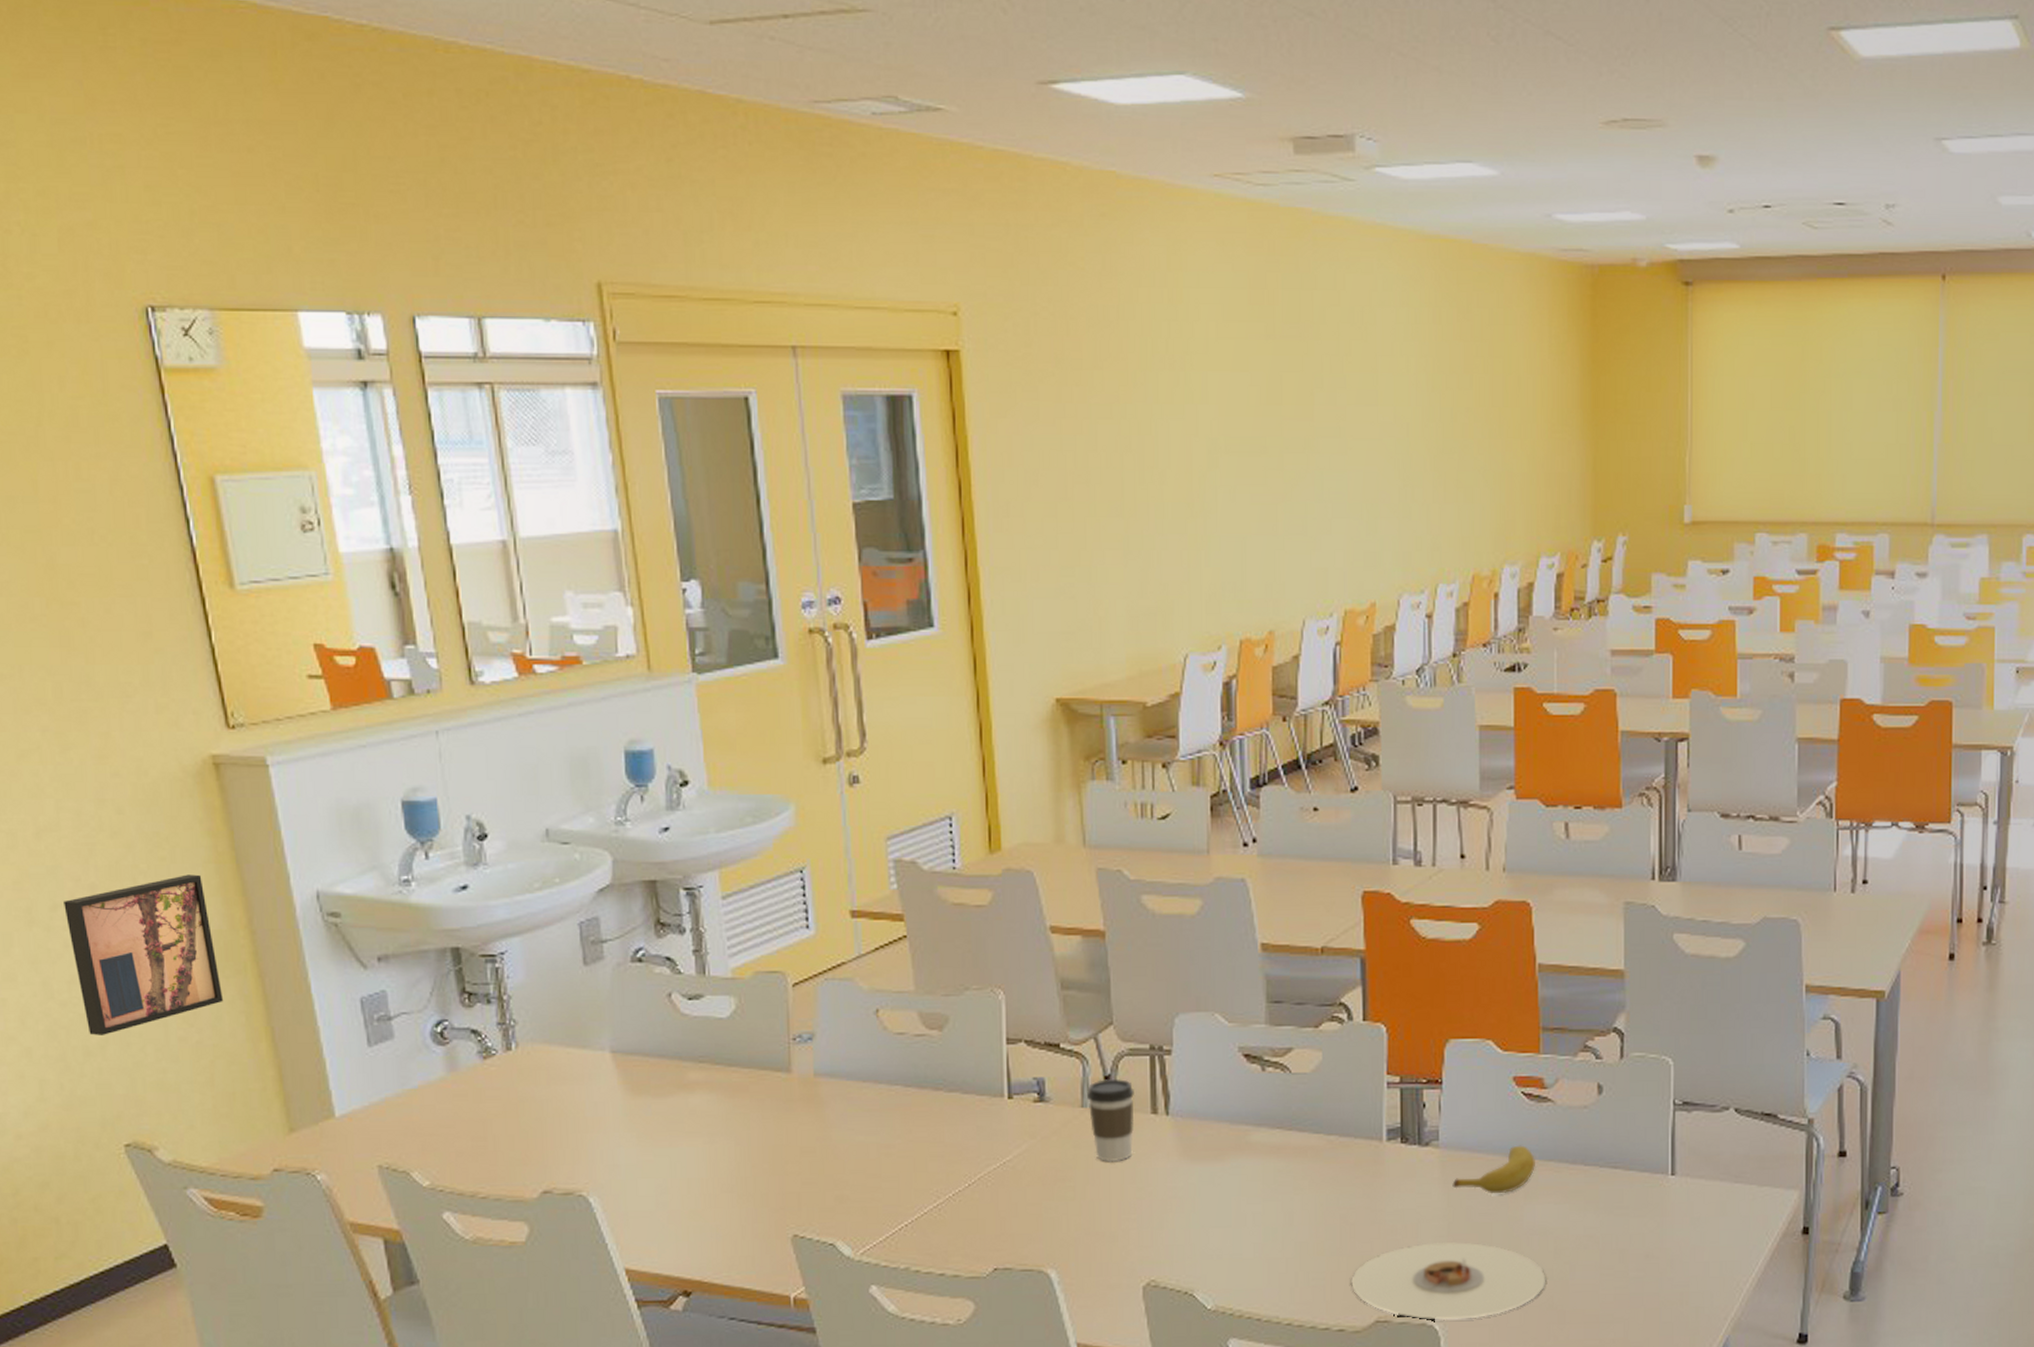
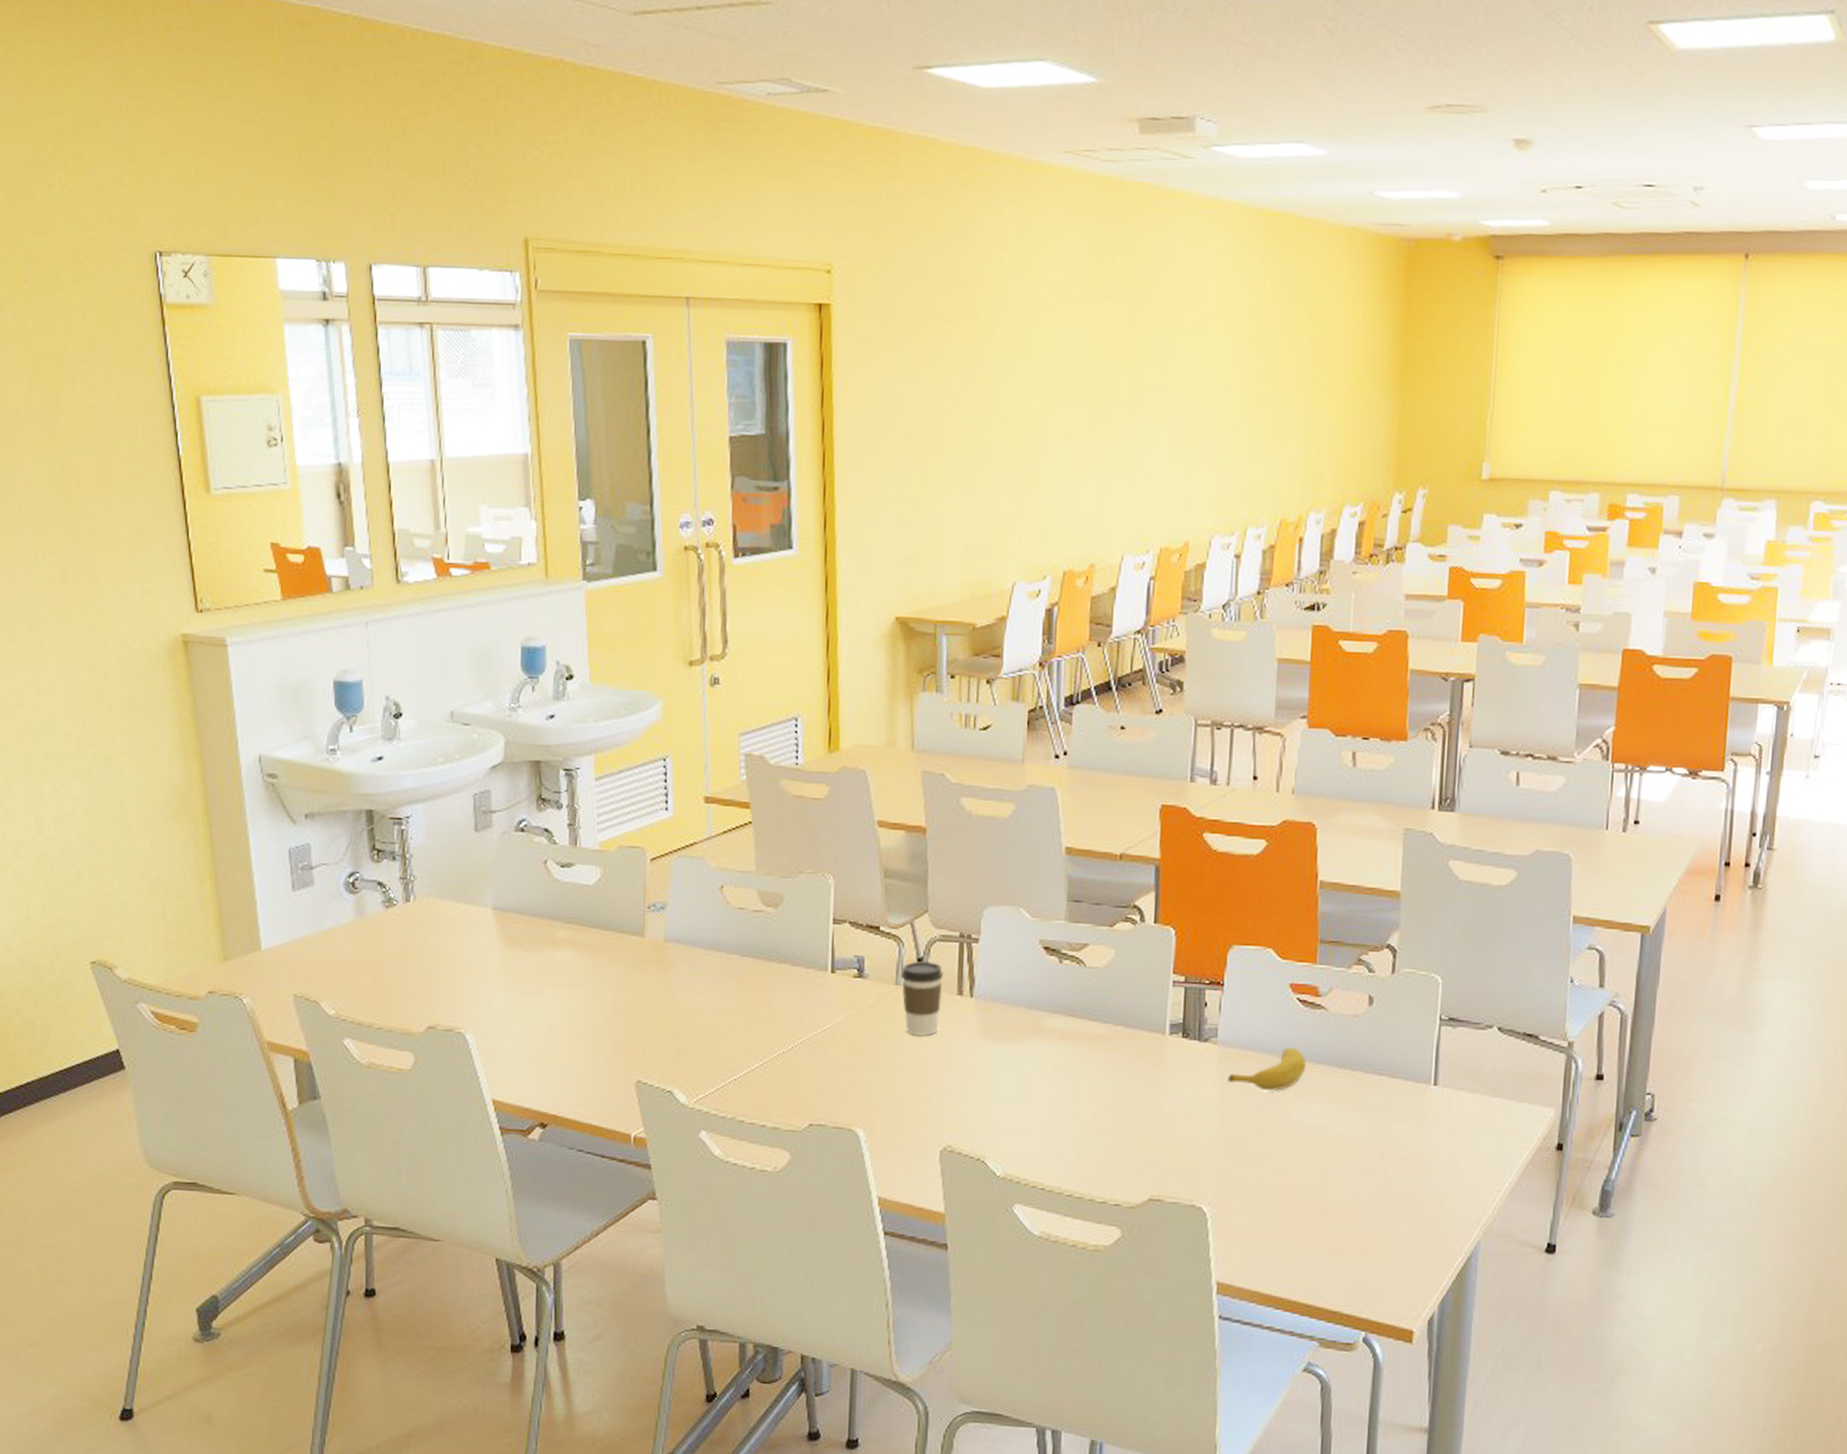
wall art: present [64,874,223,1035] -> none [56,735,177,868]
plate: present [1351,1241,1546,1320] -> none [1129,1131,1310,1204]

